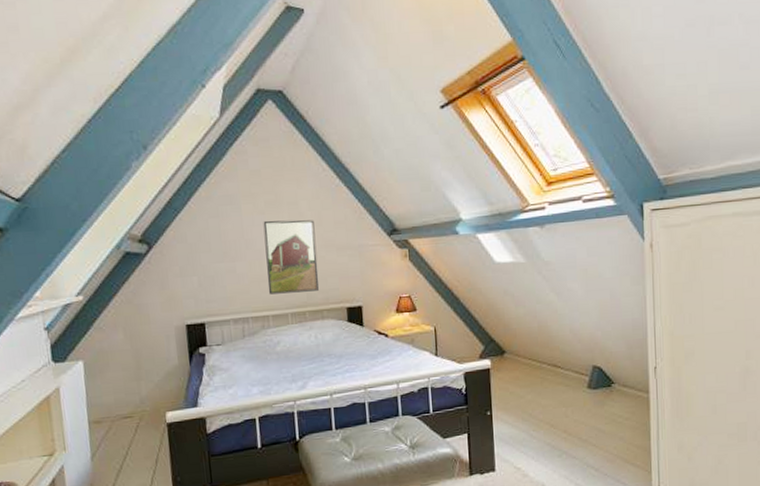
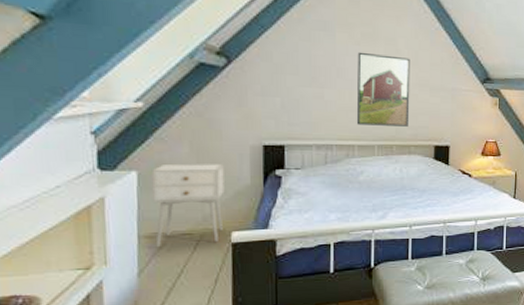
nightstand: none [94,347,158,431] -> present [151,163,225,247]

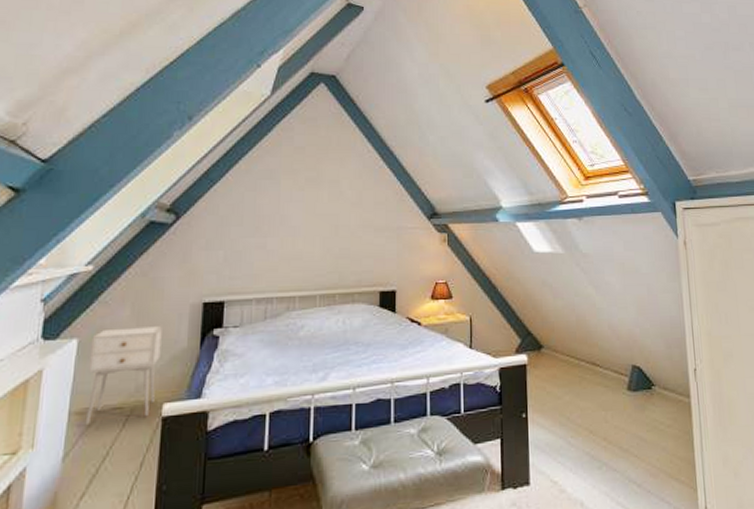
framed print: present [356,52,410,127] -> none [298,197,354,274]

